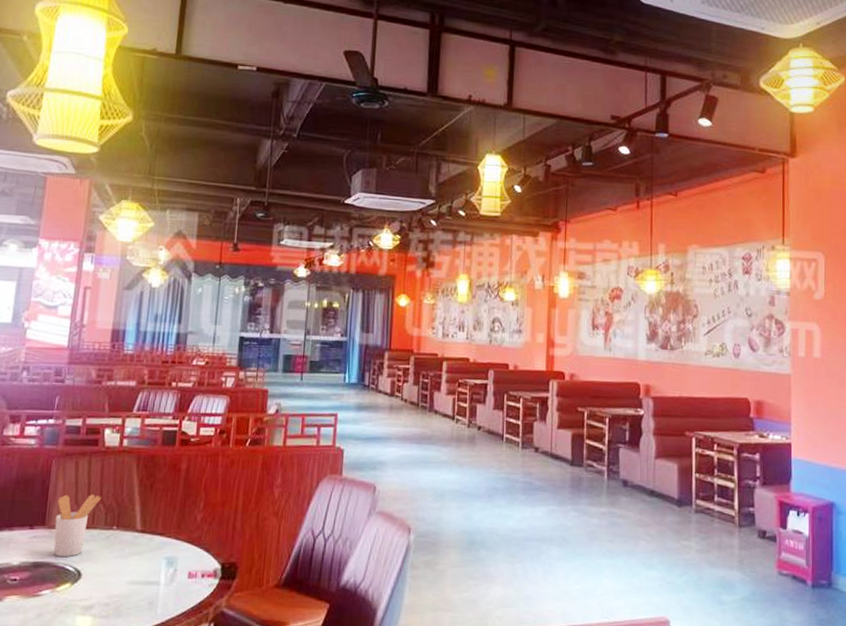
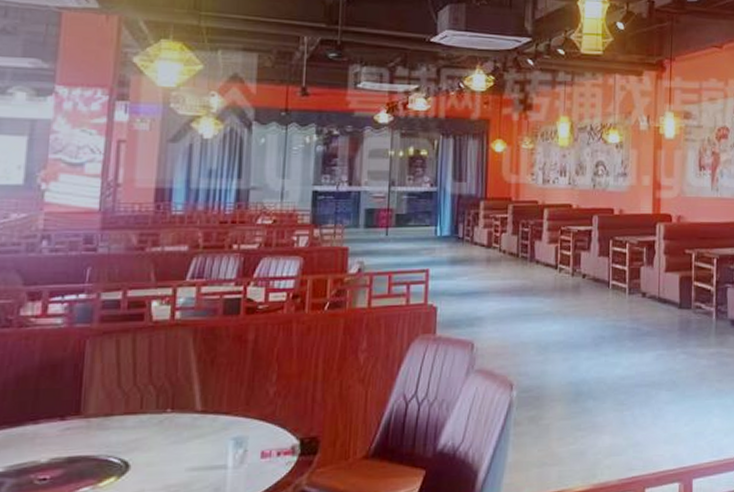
utensil holder: present [53,494,101,558] -> none [92,375,150,449]

